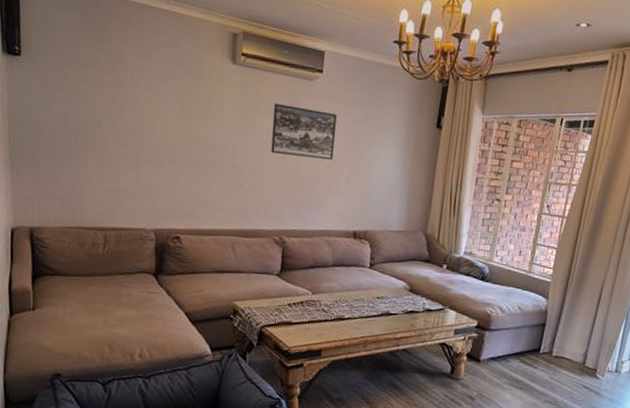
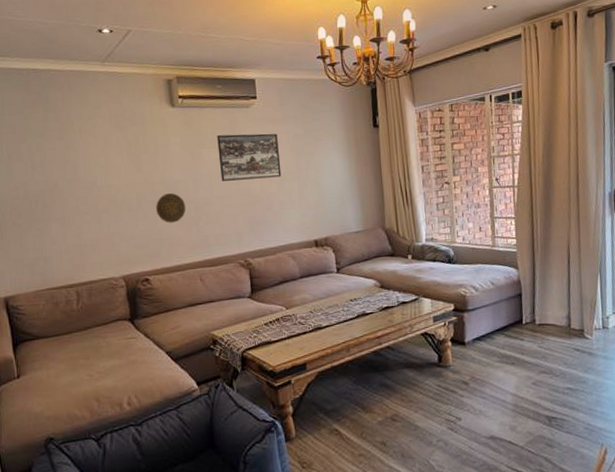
decorative plate: none [199,153,230,186] -> present [156,193,186,223]

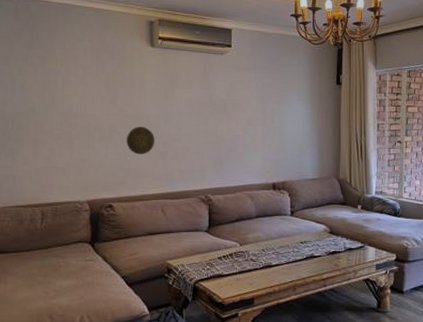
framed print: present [217,133,282,181] -> none [190,77,248,122]

